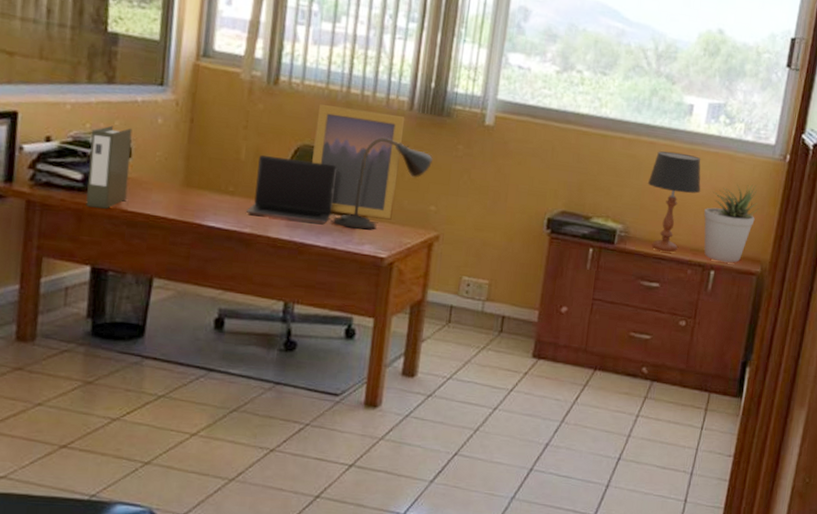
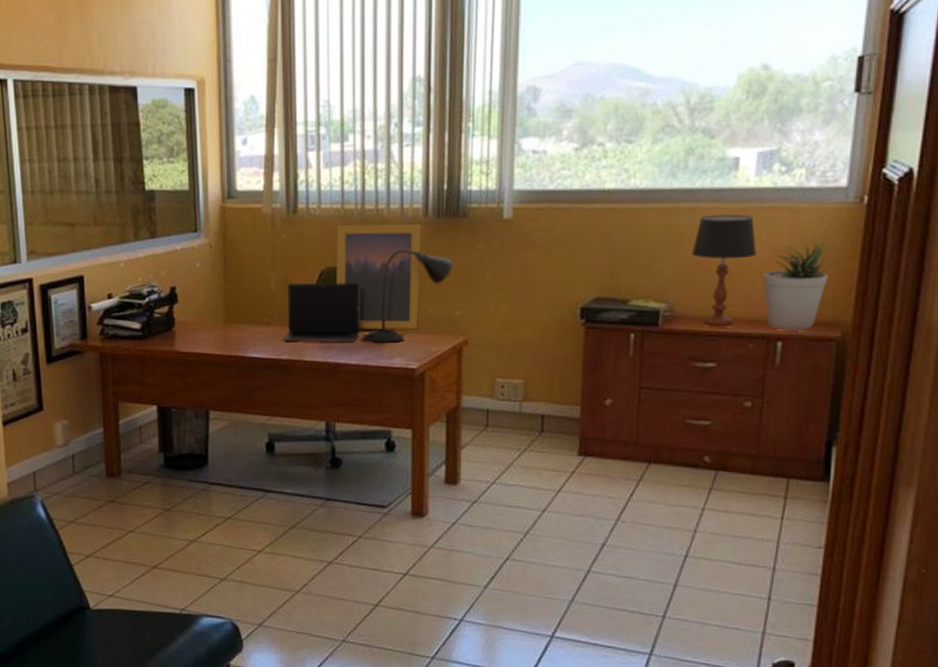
binder: present [86,125,133,209] -> none [143,275,179,353]

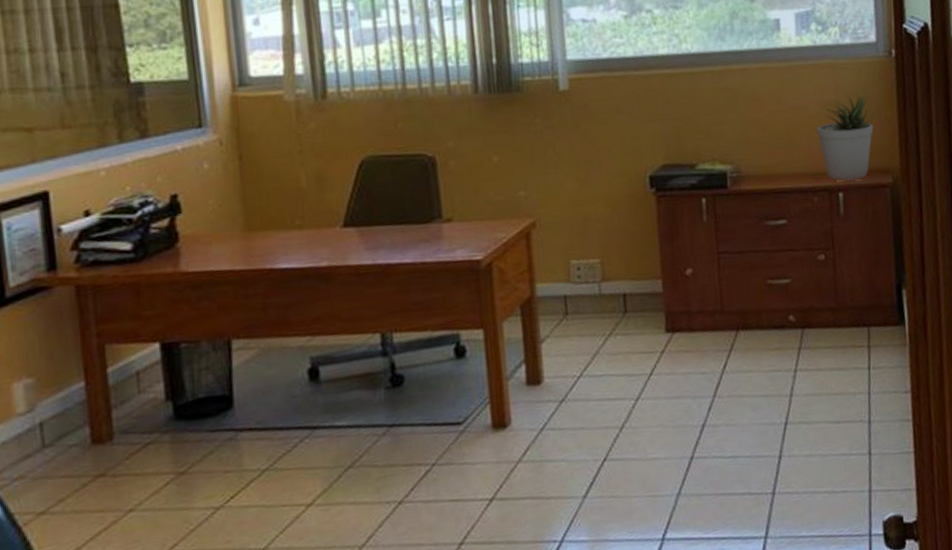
laptop computer: present [282,283,360,343] -> none [319,170,413,247]
picture frame: present [336,224,421,331] -> none [376,102,480,223]
desk lamp: present [360,249,454,344] -> none [414,129,512,237]
table lamp: present [691,214,757,328] -> none [748,72,809,185]

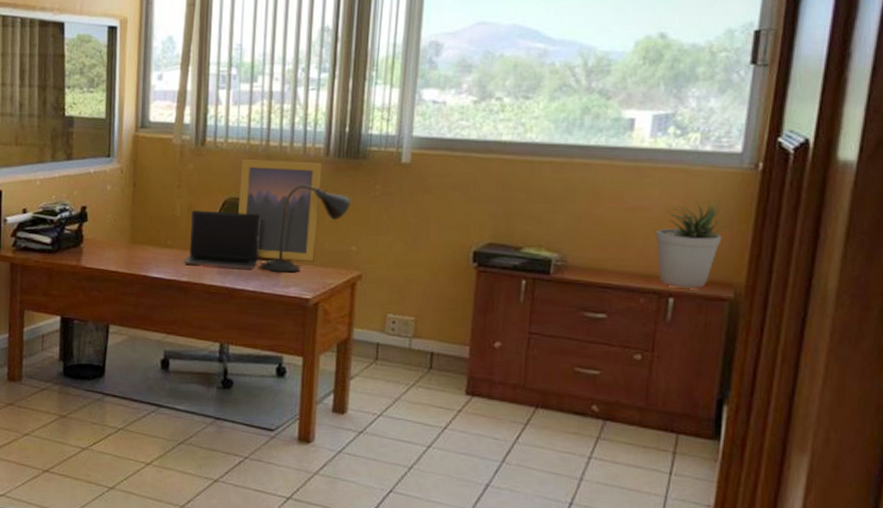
laptop computer: none [319,170,413,247] -> present [183,211,261,270]
picture frame: none [376,102,480,223] -> present [238,159,322,262]
desk lamp: none [414,129,512,237] -> present [258,185,352,274]

